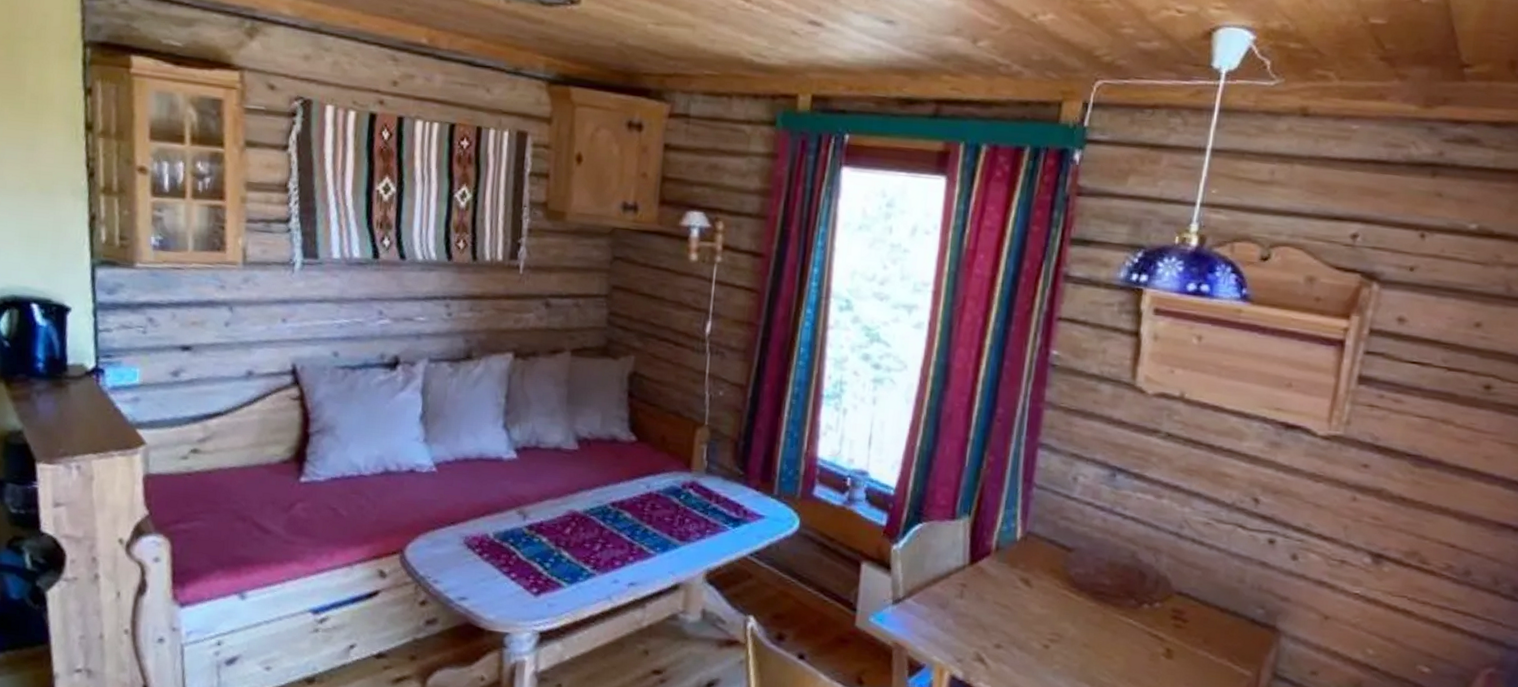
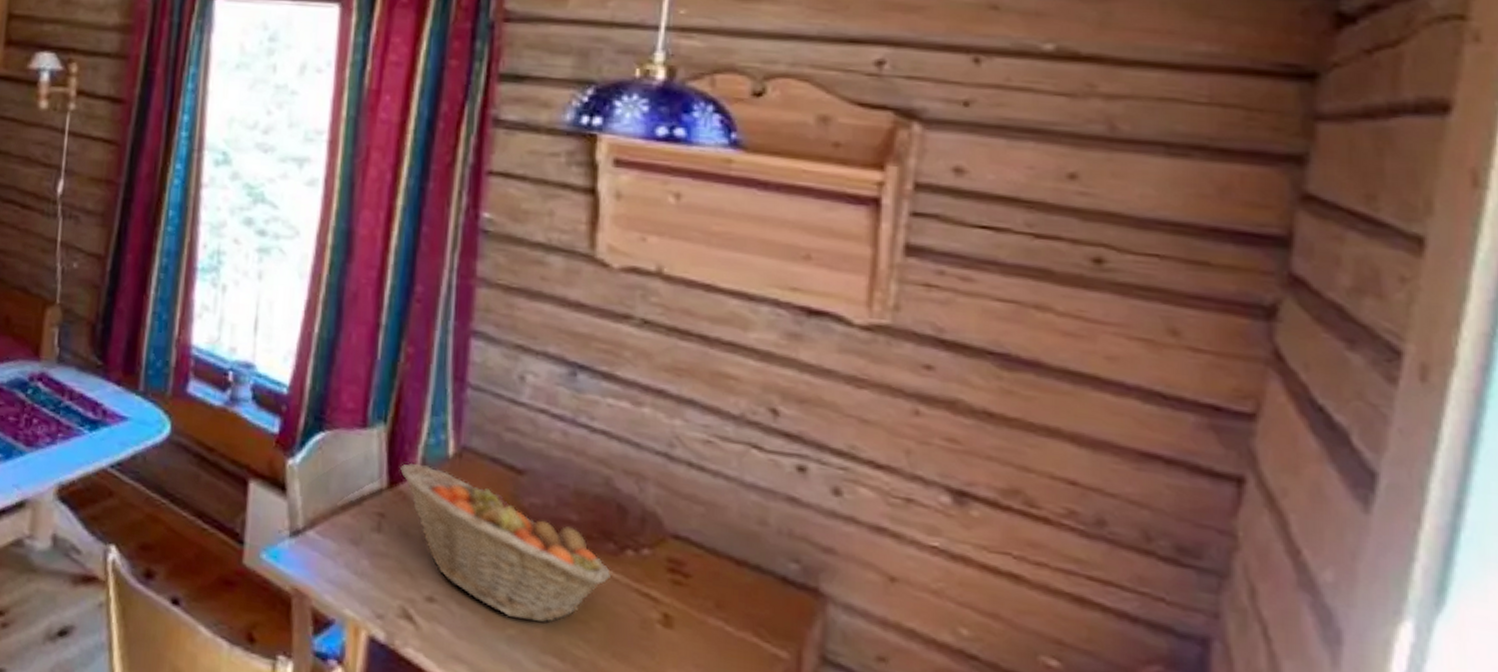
fruit basket: none [979,545,1132,660] -> present [400,462,612,624]

